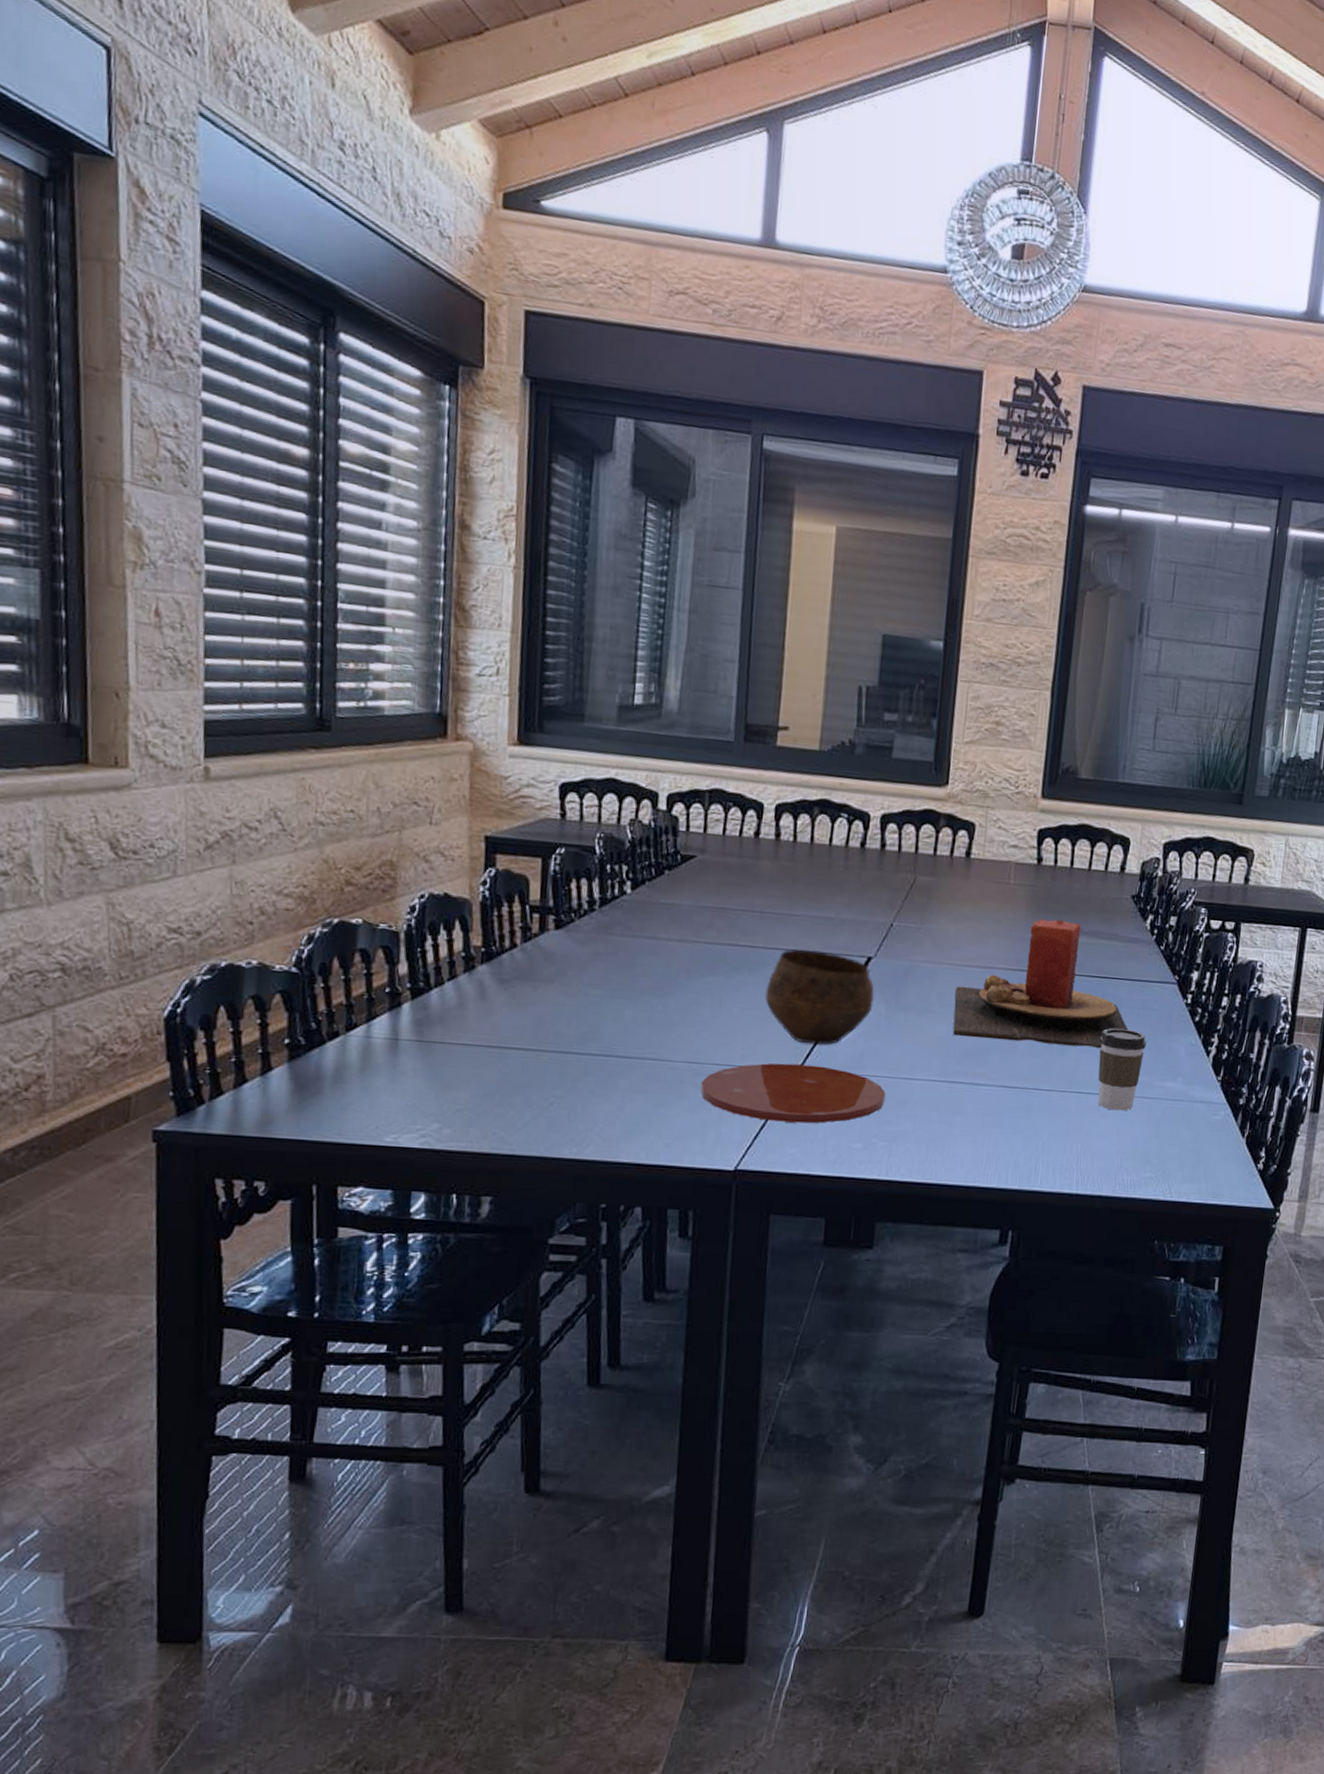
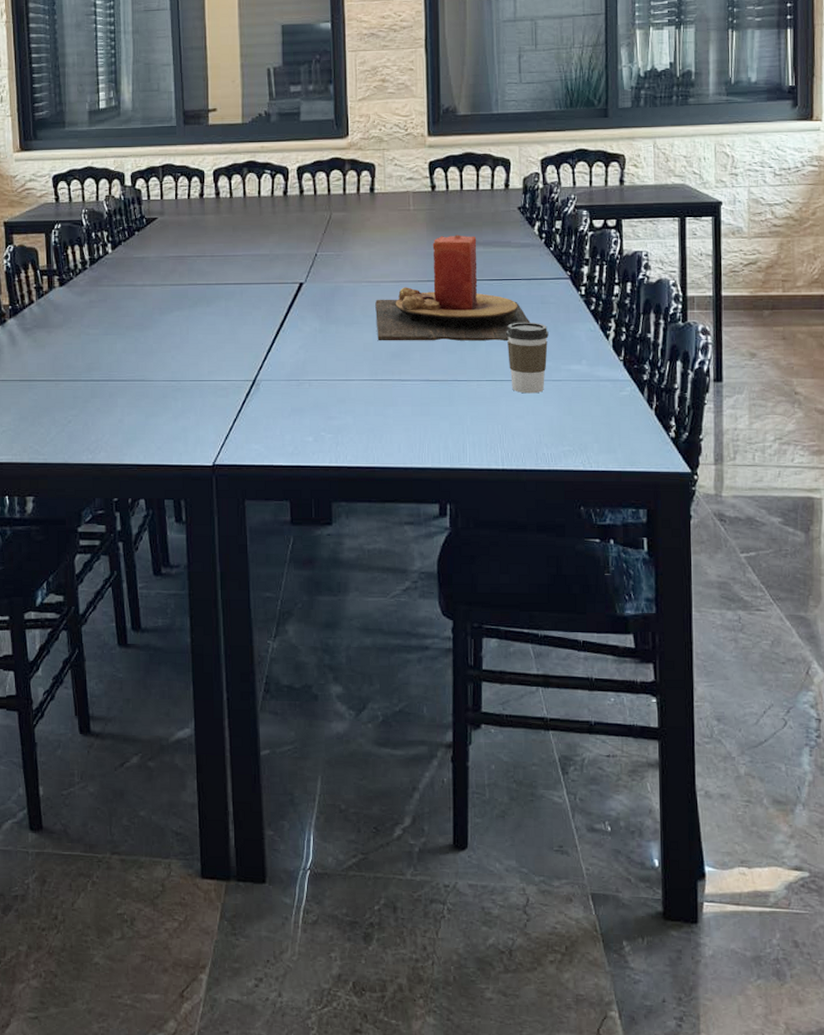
plate: present [700,1063,886,1123] -> none [180,375,327,423]
bowl: present [765,948,875,1045] -> none [221,282,309,358]

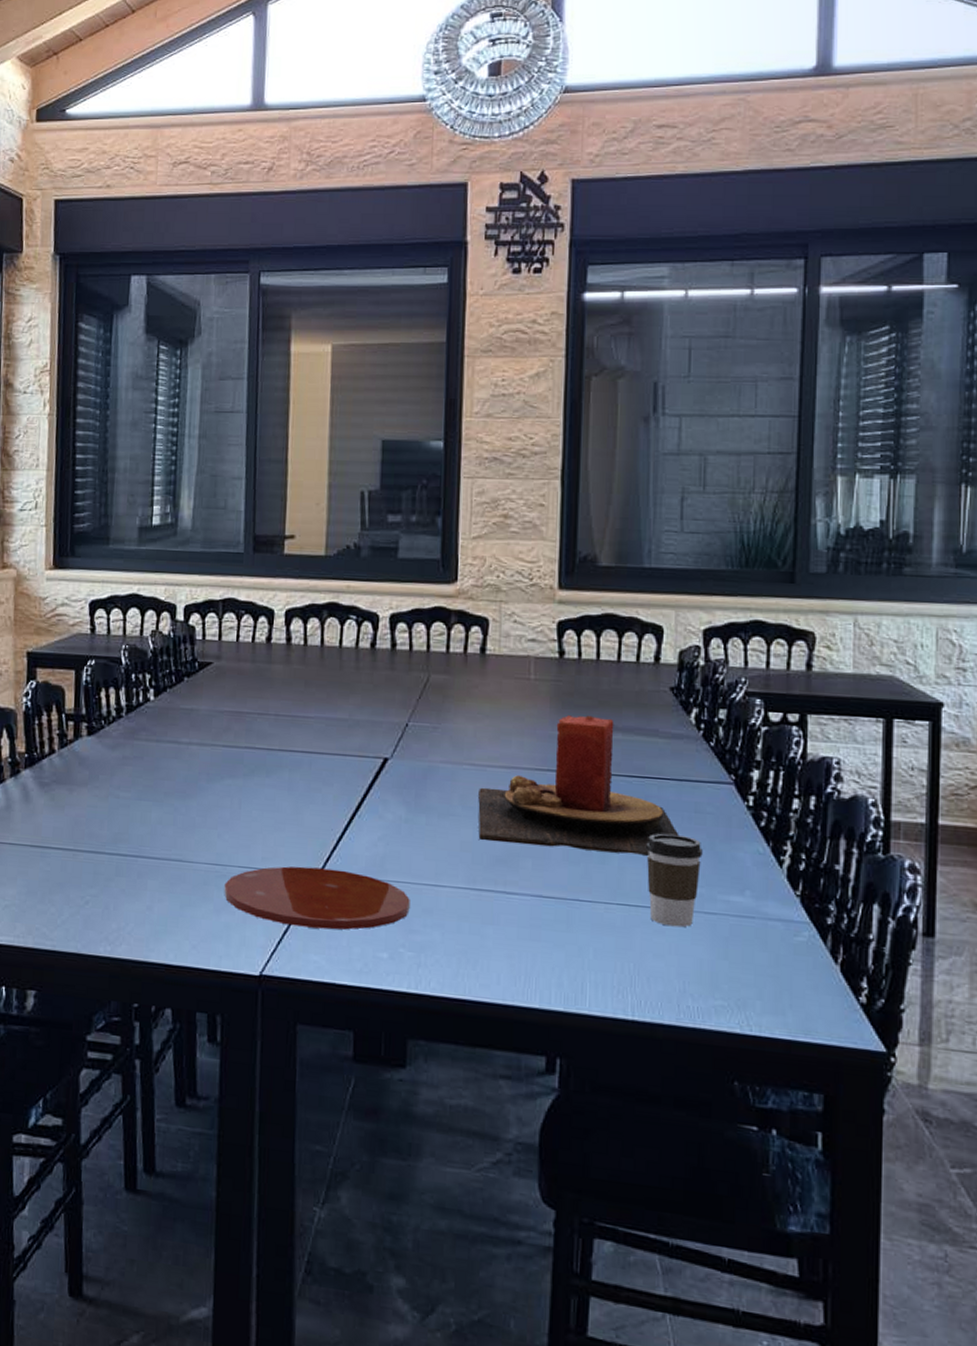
plate: none [180,375,327,423] -> present [224,866,410,930]

